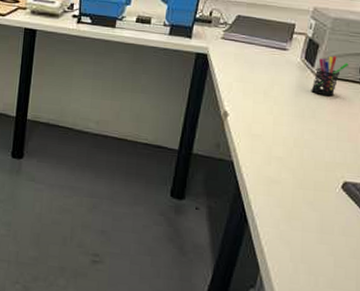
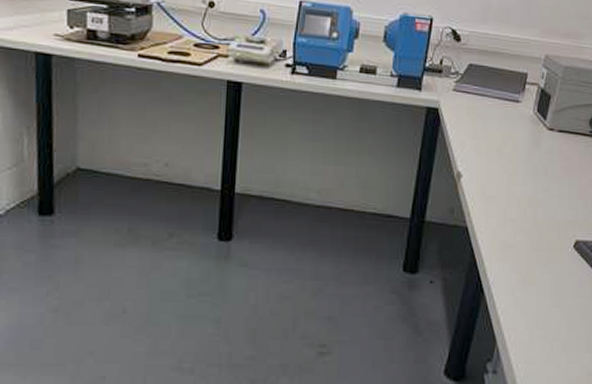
pen holder: present [311,56,349,97] -> none [544,107,579,151]

